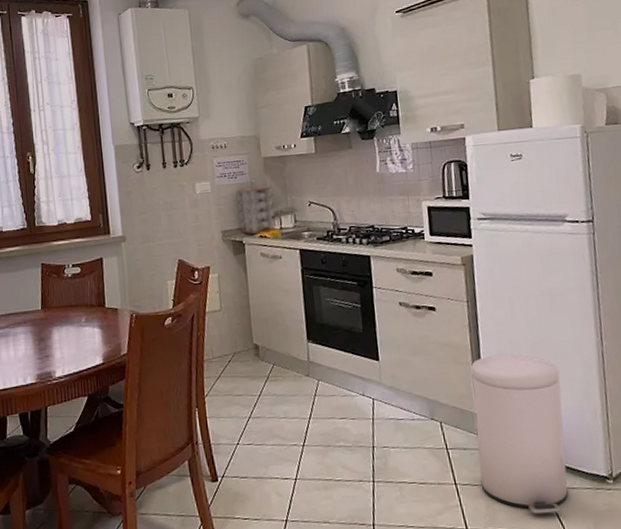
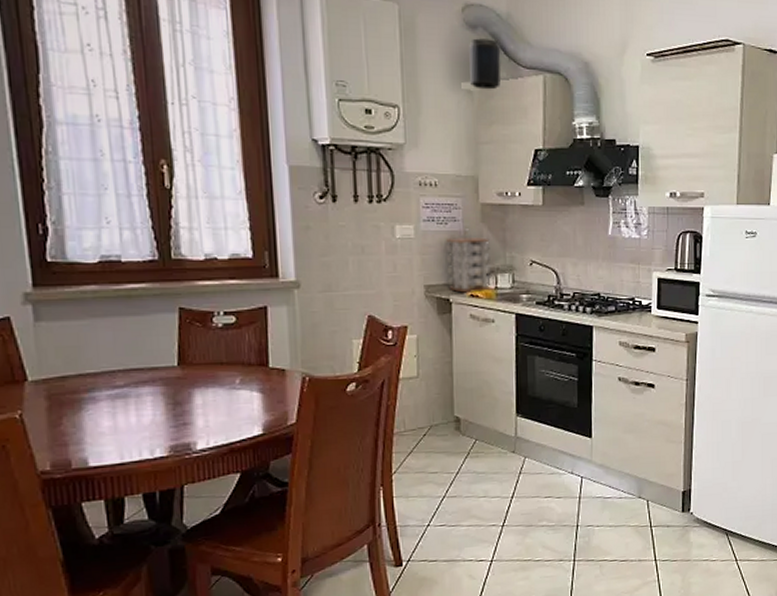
soda can: none [244,23,272,65] -> present [469,38,501,90]
pedal bin: present [470,354,568,514] -> none [679,434,764,585]

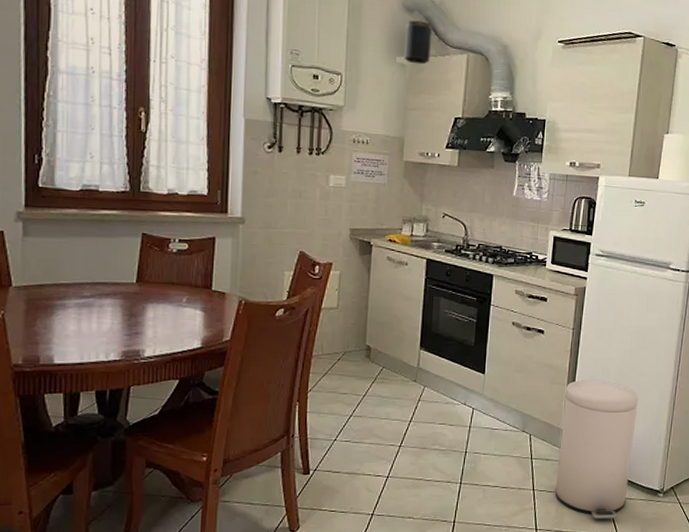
spice rack: present [445,229,491,293] -> none [370,182,409,238]
pedal bin: none [679,434,764,585] -> present [555,379,639,519]

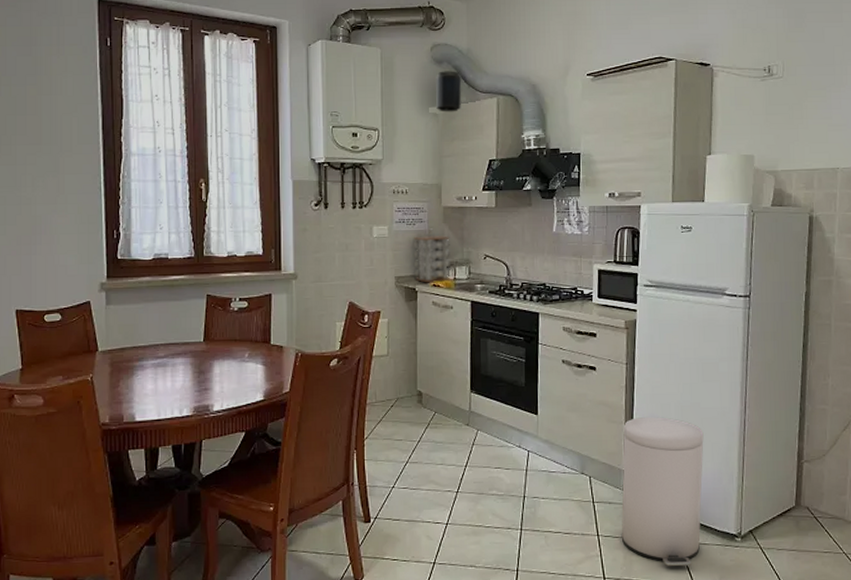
spice rack: none [370,182,409,238] -> present [413,228,451,283]

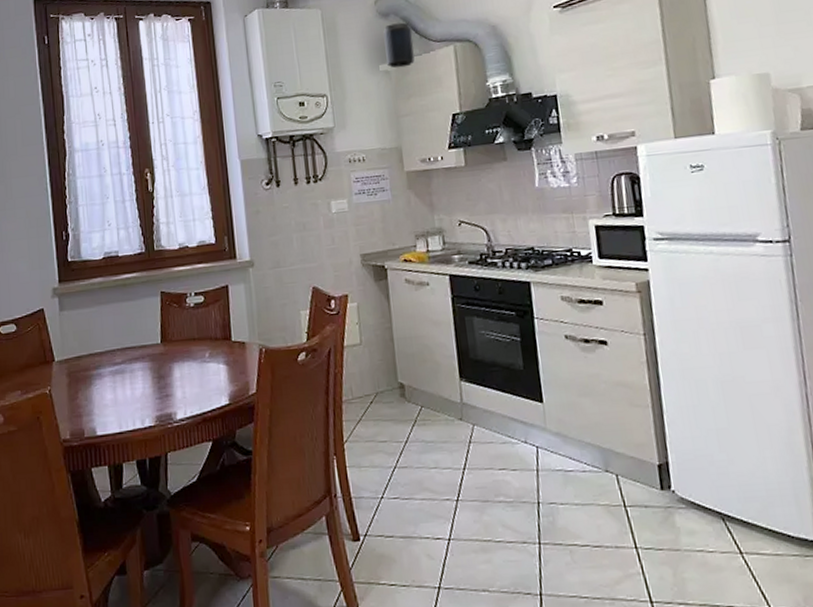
spice rack: present [413,228,451,283] -> none [376,197,423,259]
pedal bin: present [621,416,704,567] -> none [650,396,771,585]

